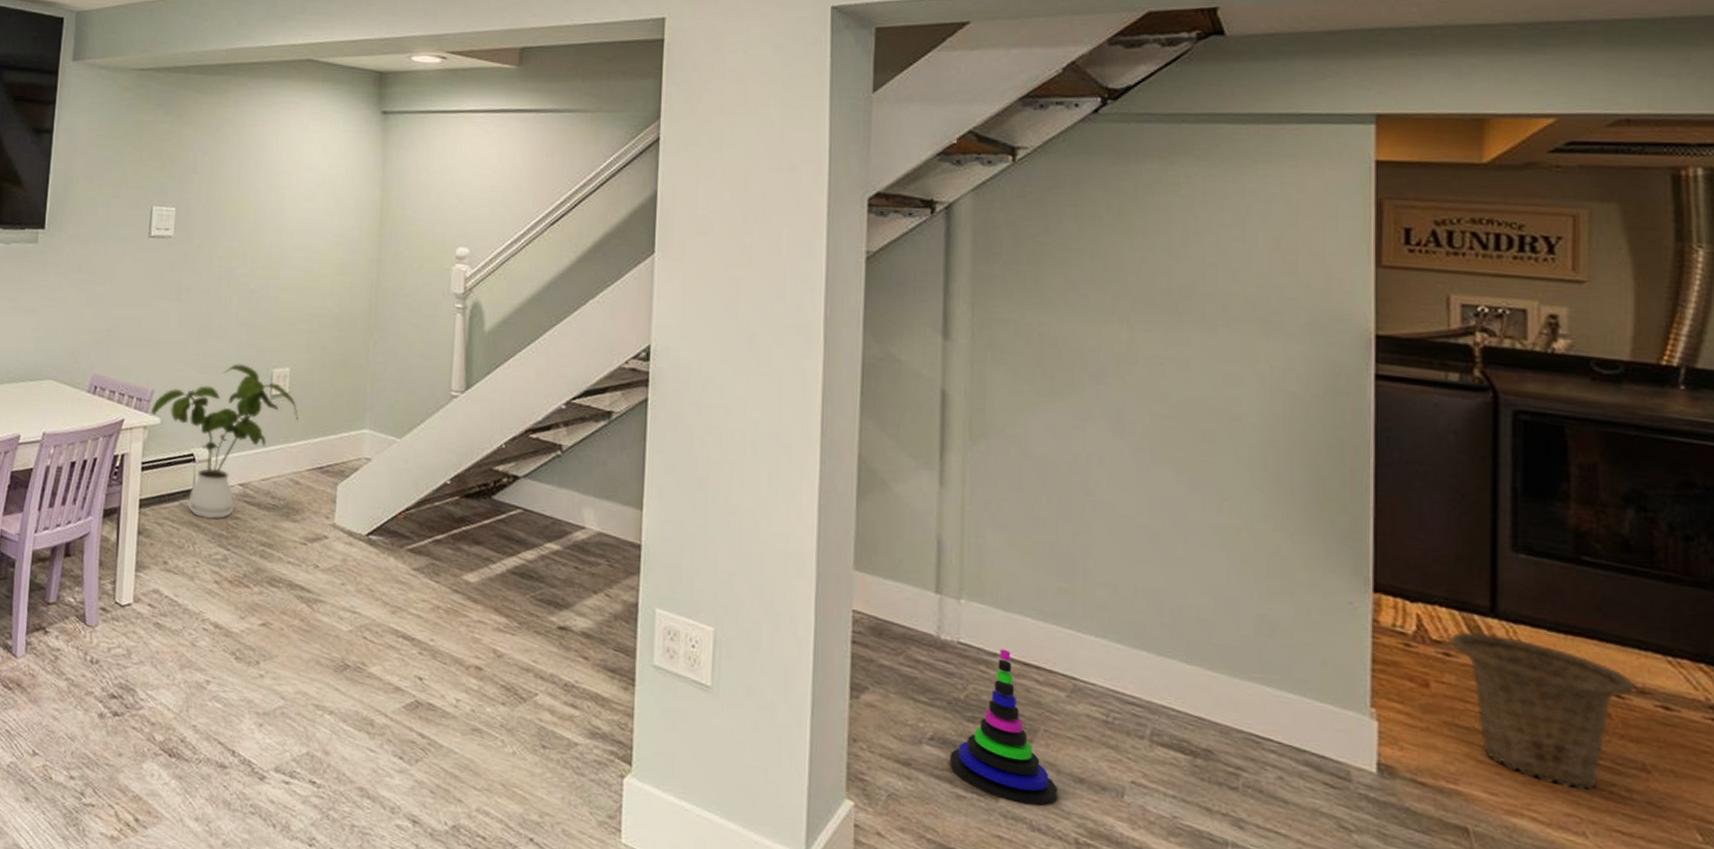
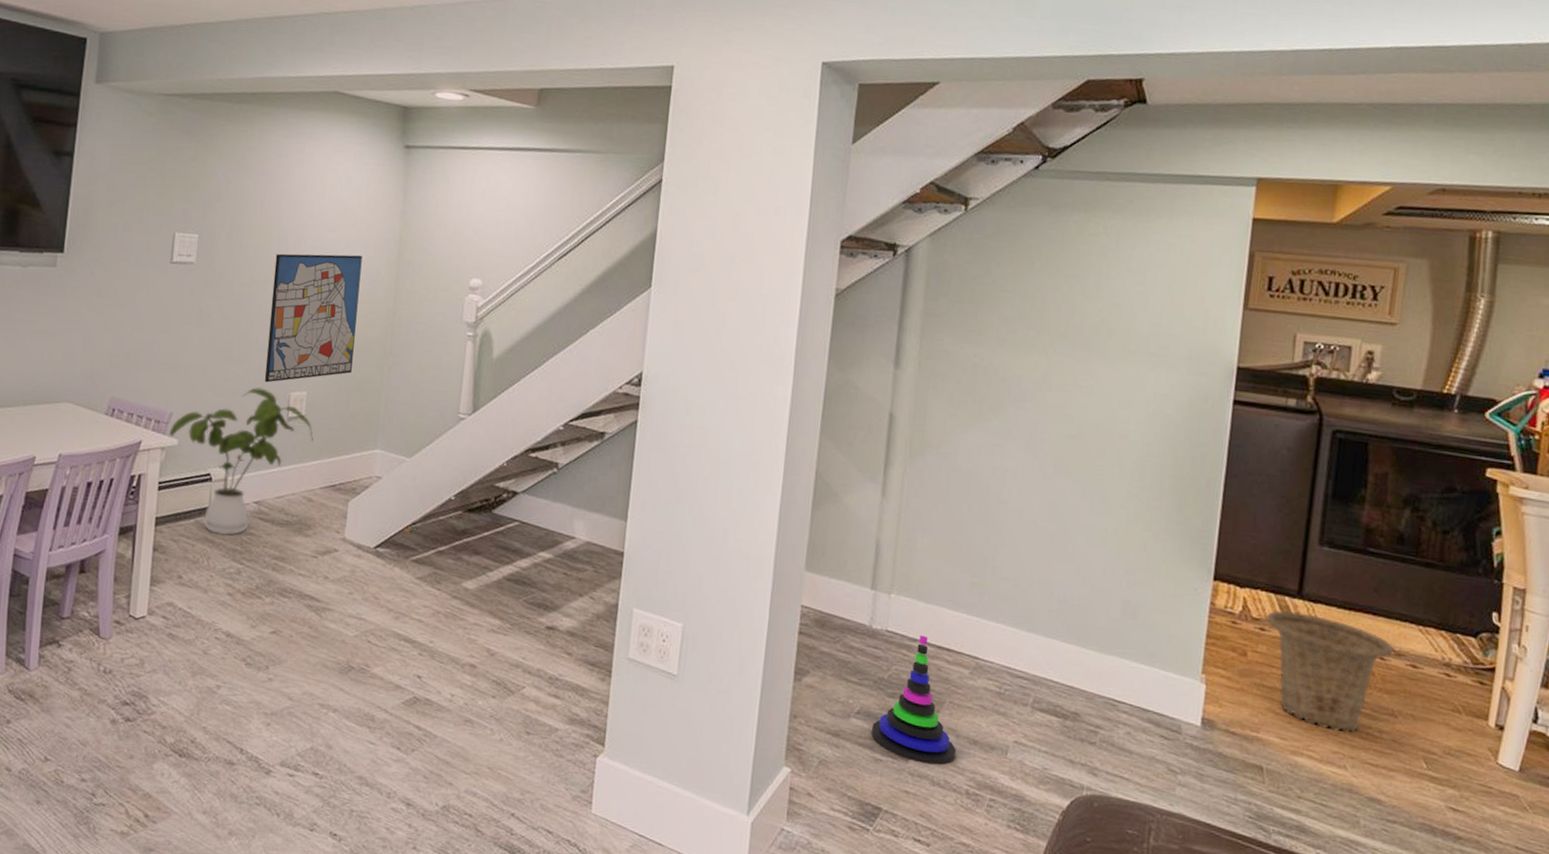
wall art: none [245,225,342,359] -> present [264,253,363,383]

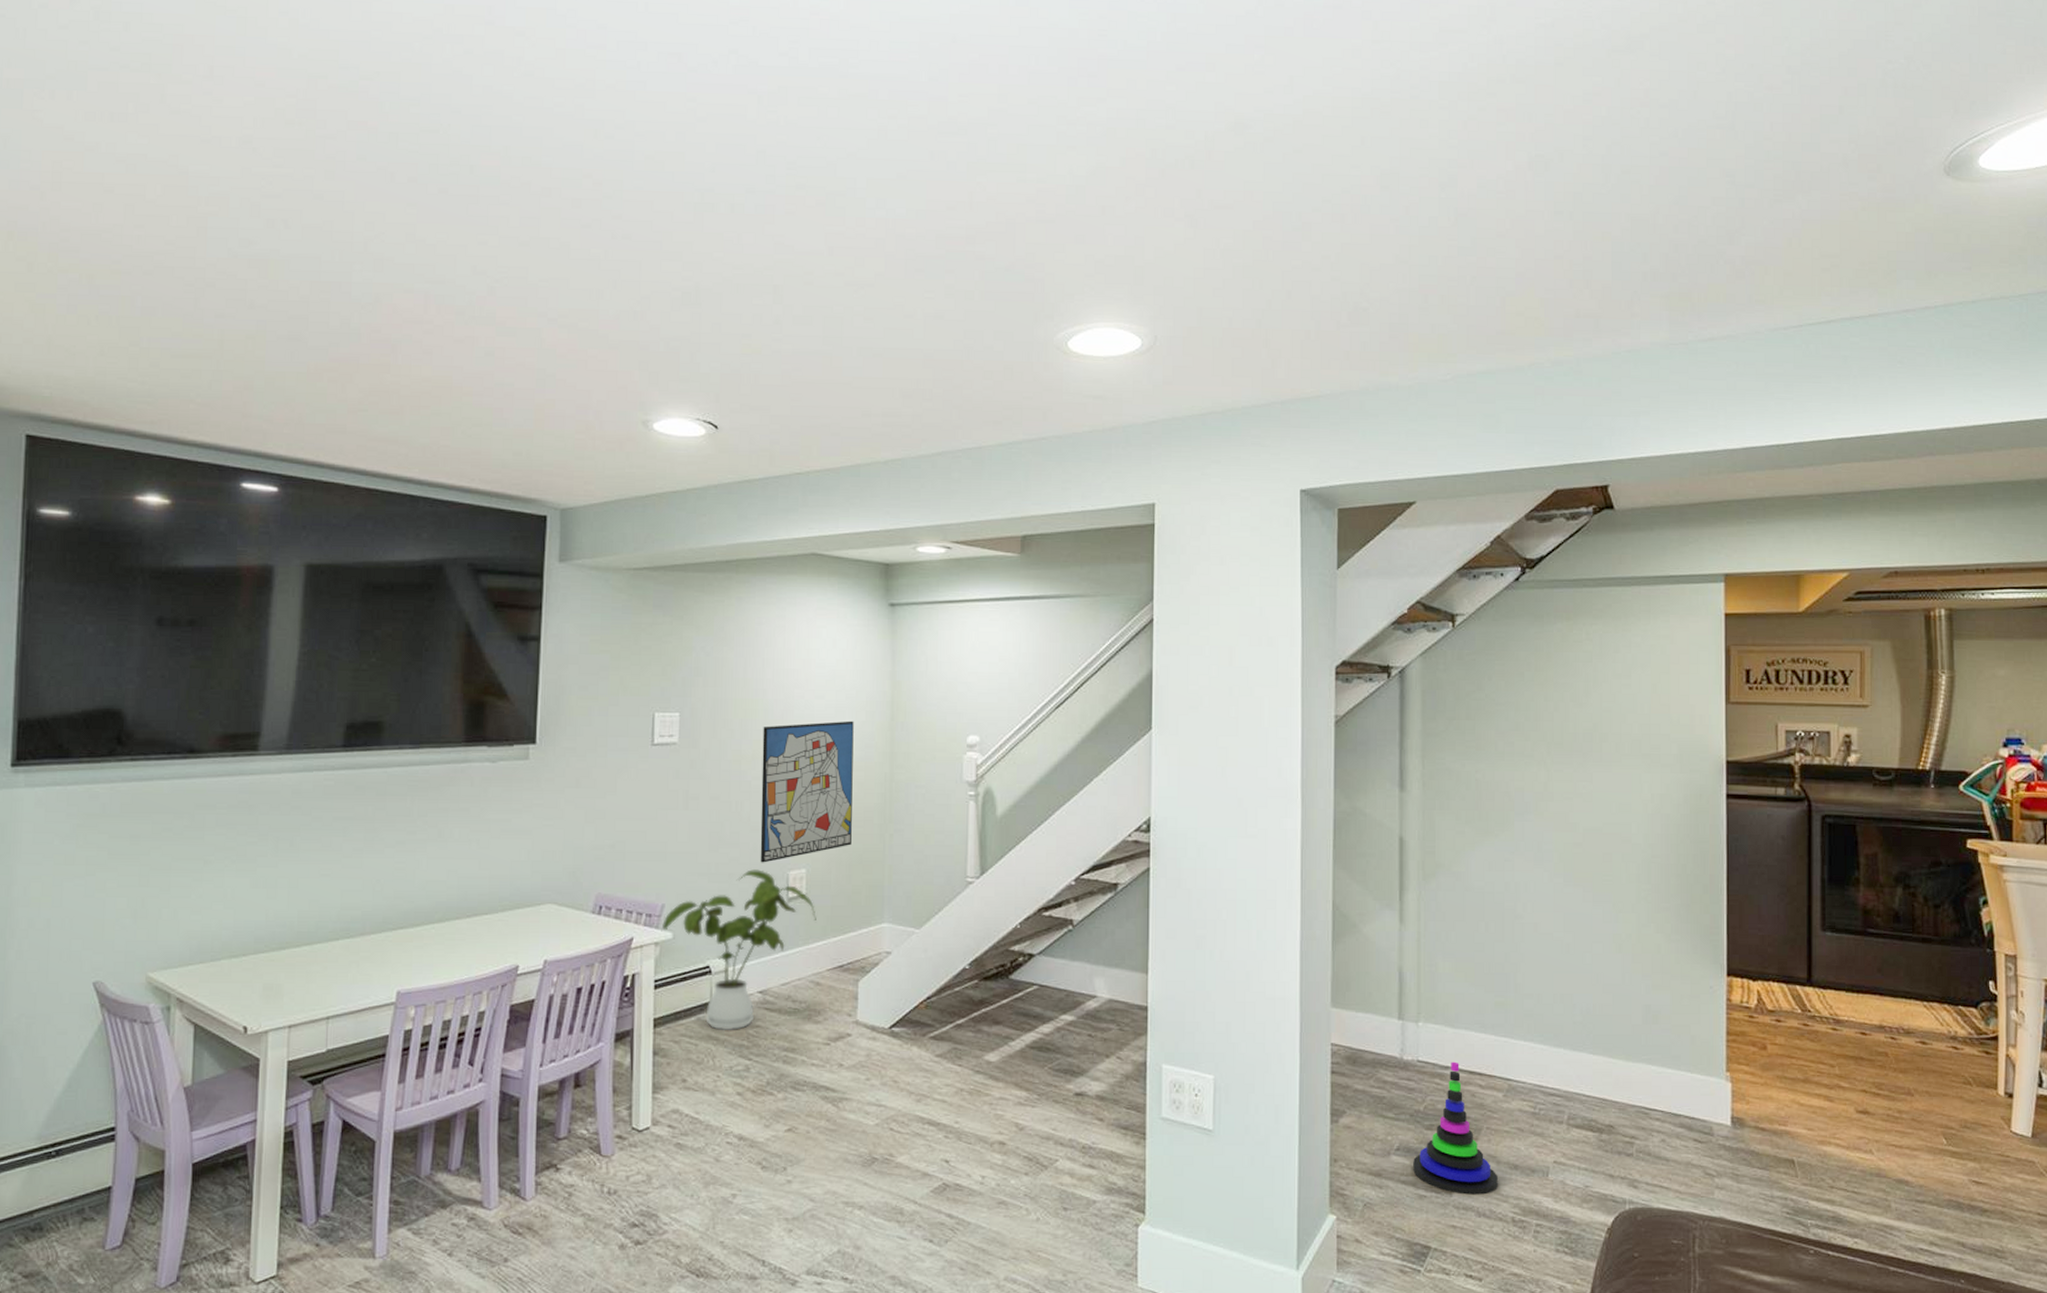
basket: present [1266,610,1393,733] -> none [1780,999,1902,1117]

